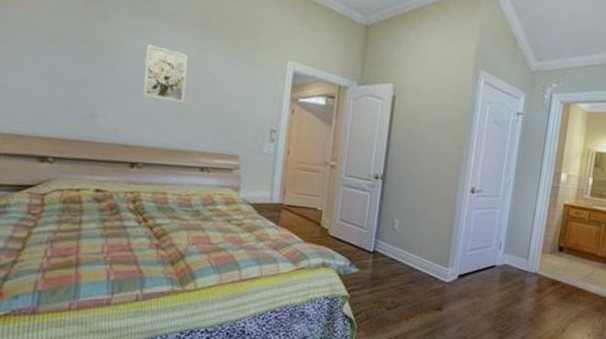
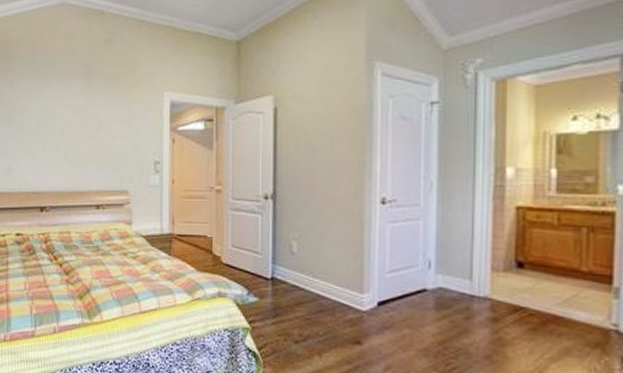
wall art: present [143,44,188,103] -> none [45,101,77,148]

